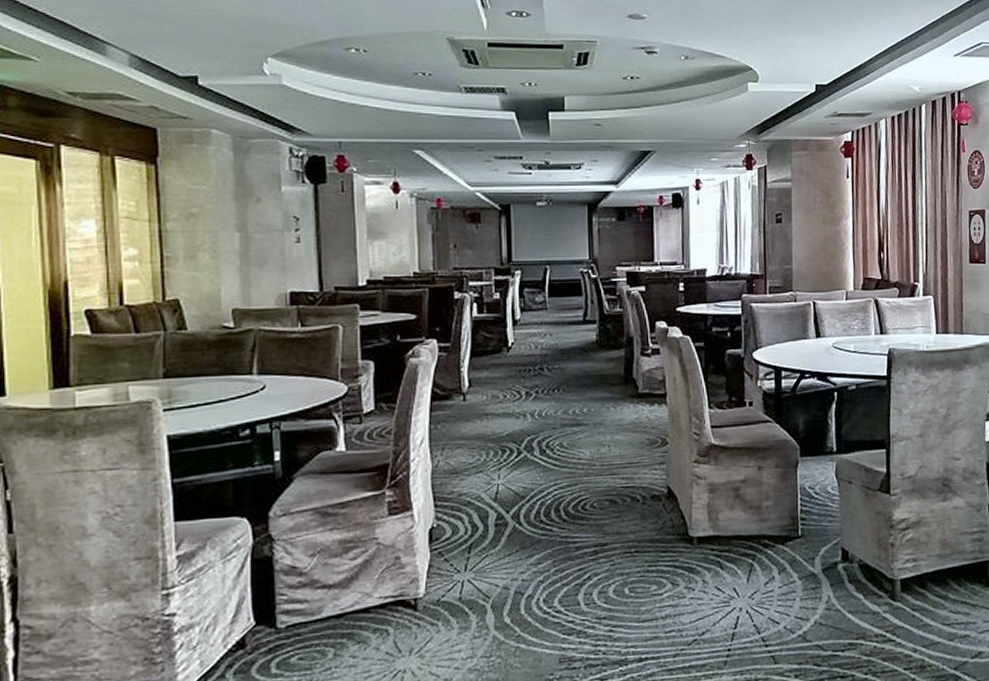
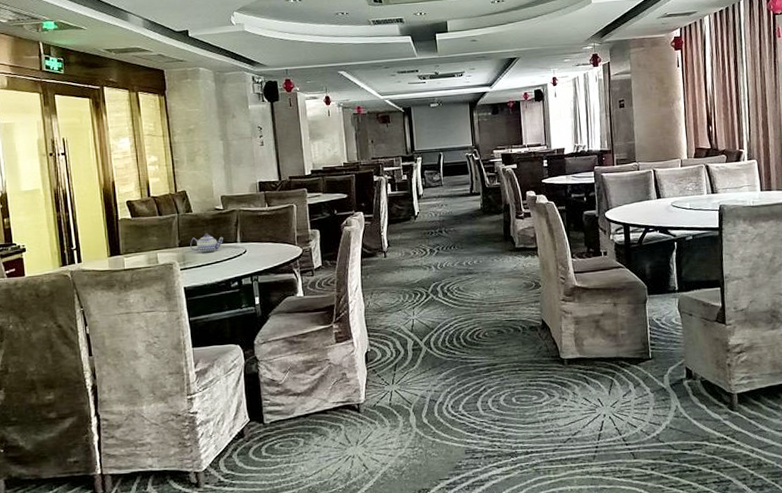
teapot: none [181,359,233,390] -> present [190,233,224,255]

